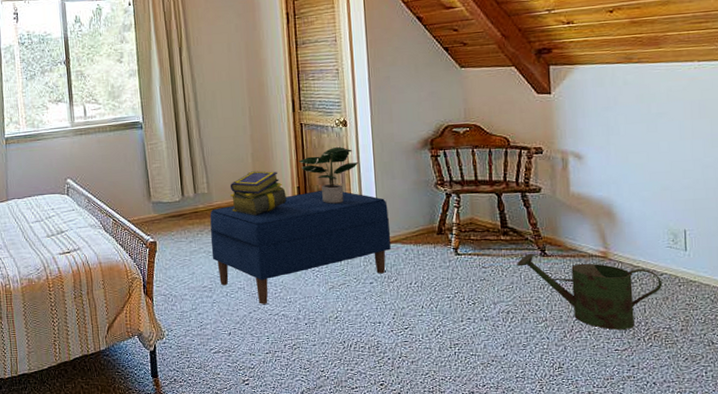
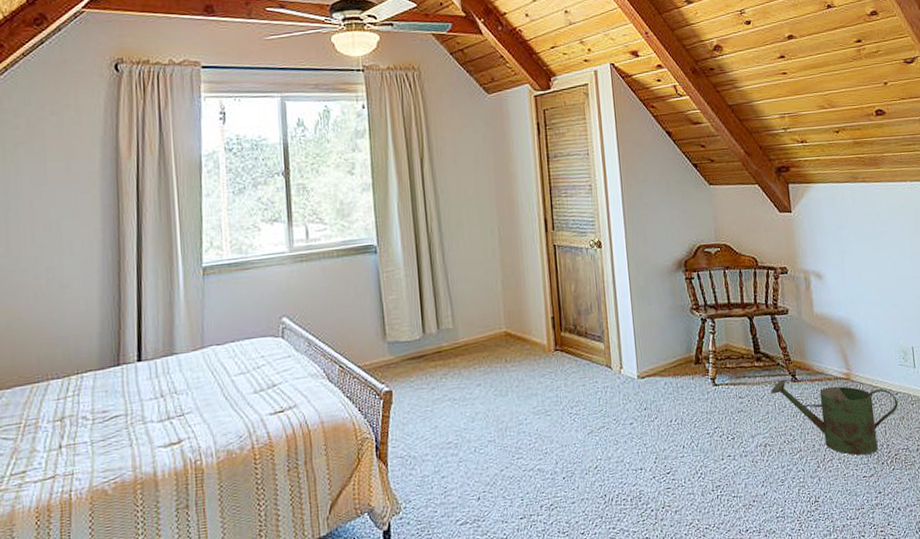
bench: present [210,191,391,304] -> none [455,320,650,459]
stack of books: present [230,171,287,216] -> none [478,300,540,353]
potted plant: present [298,146,359,204] -> none [552,270,615,336]

